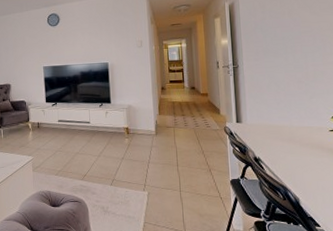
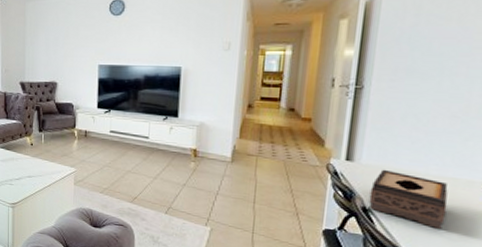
tissue box: none [257,126,310,168] -> present [369,169,448,230]

